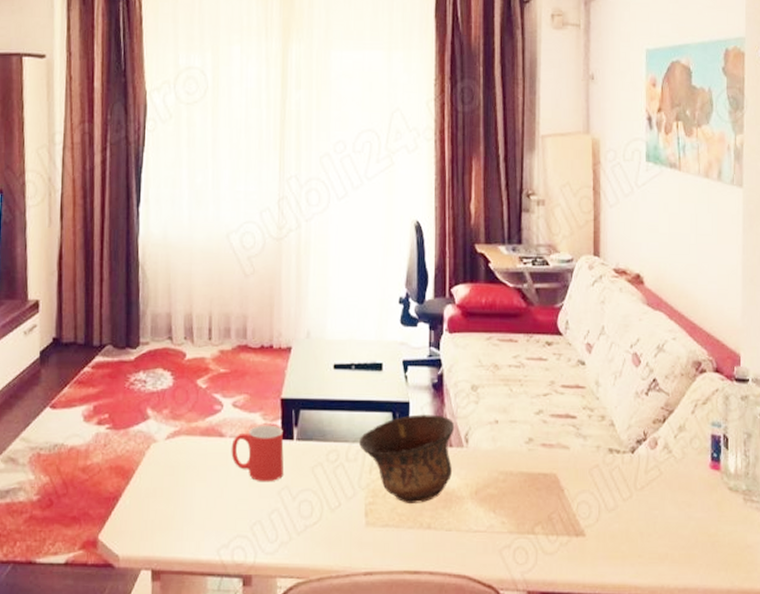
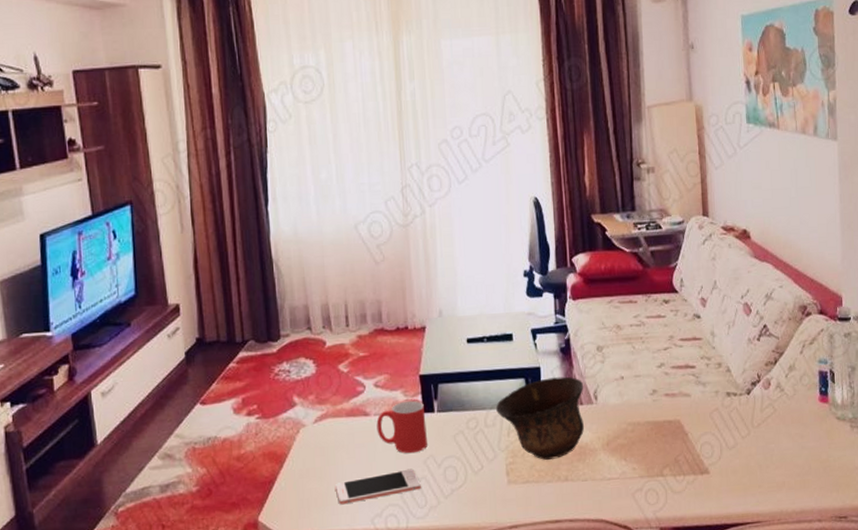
cell phone: none [182,498,273,531] -> present [336,468,421,505]

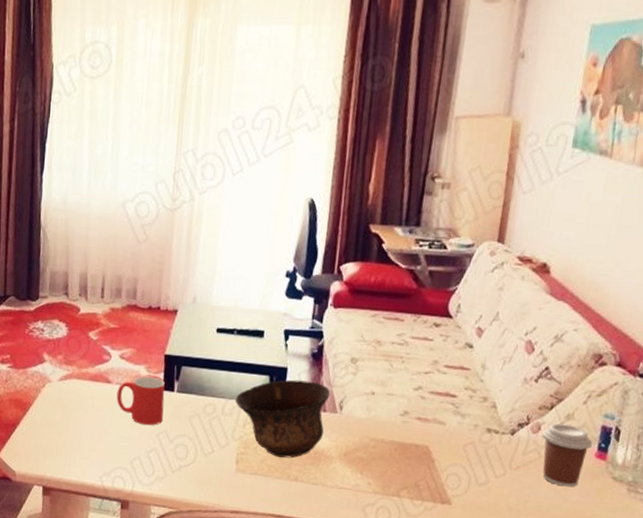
cell phone: present [336,468,421,505] -> none [71,437,151,460]
coffee cup: none [773,375,814,435] -> present [542,423,593,487]

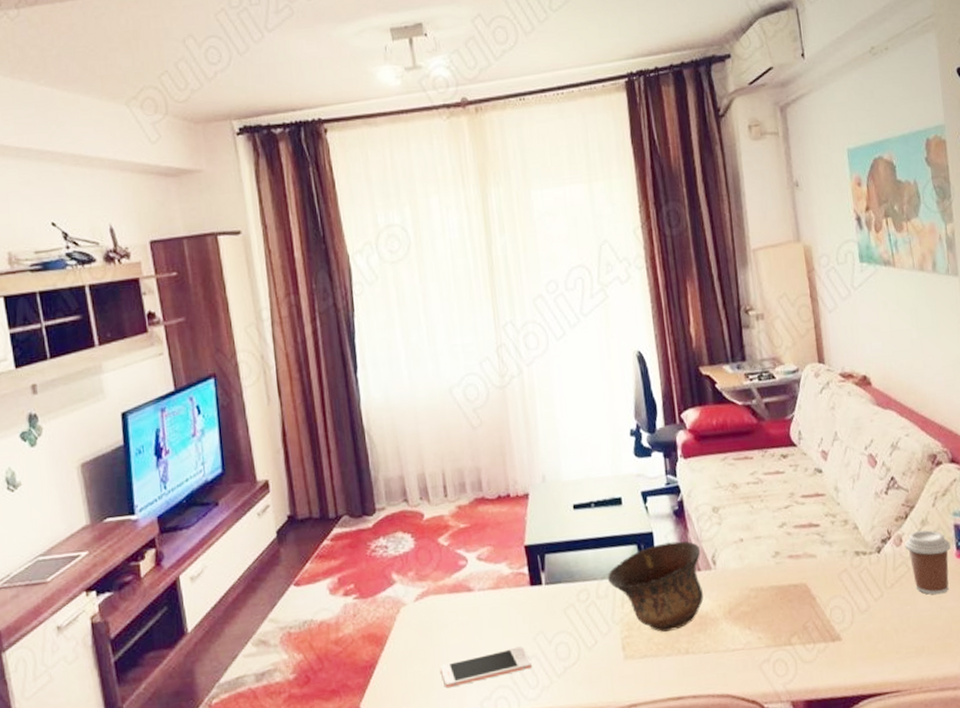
cell phone: none [71,437,151,460] -> present [440,646,532,688]
mug: present [116,376,165,426] -> none [481,573,536,631]

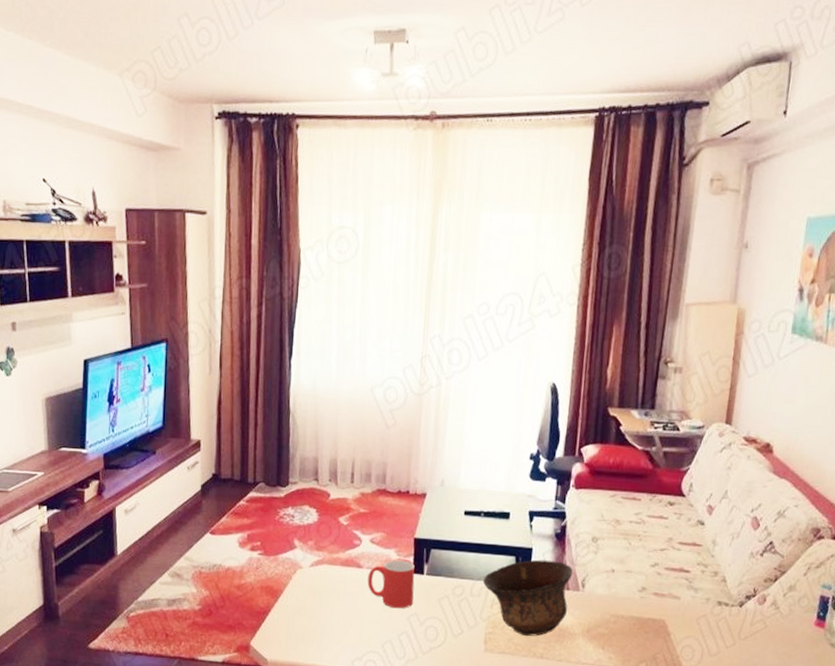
cell phone: present [440,646,532,688] -> none [323,622,402,644]
mug: none [481,573,536,631] -> present [367,560,415,609]
coffee cup: present [905,530,951,595] -> none [767,595,812,655]

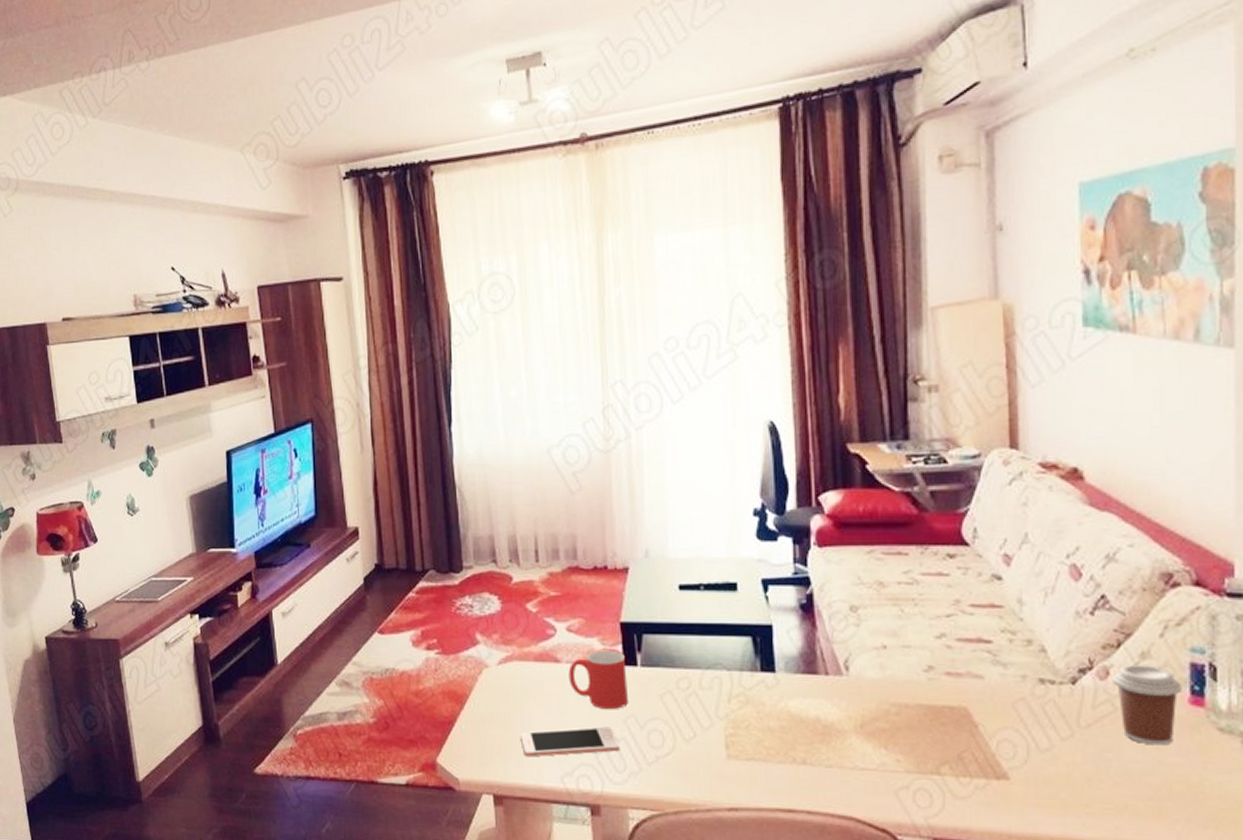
cell phone: none [323,622,402,644] -> present [521,726,619,757]
bowl: present [482,559,574,636] -> none [713,639,831,736]
coffee cup: none [767,595,812,655] -> present [1113,665,1182,746]

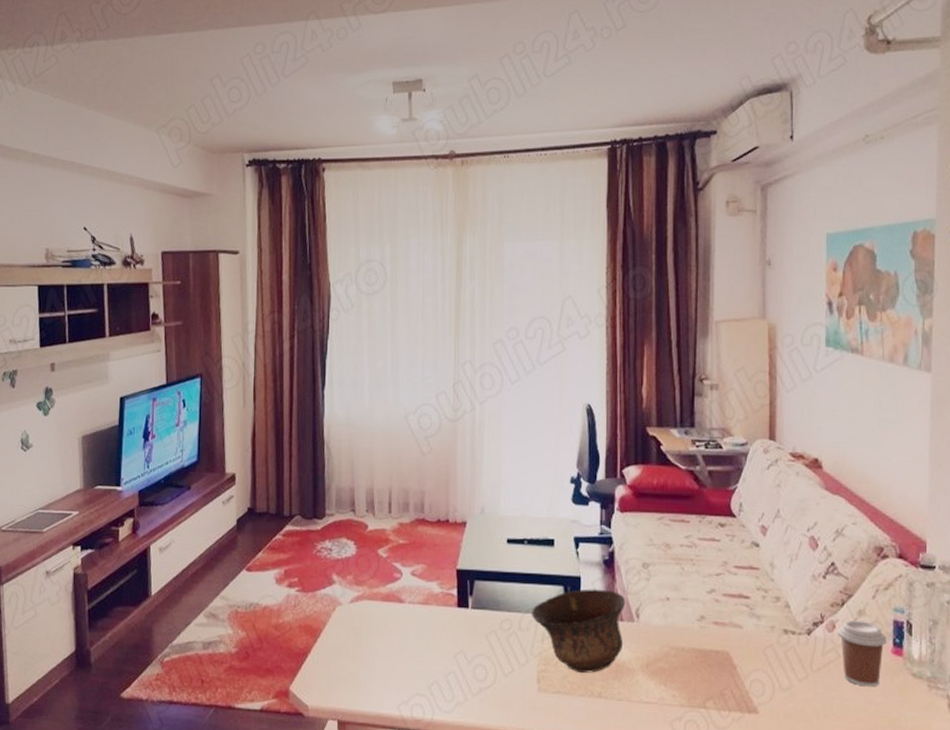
cell phone: present [521,726,619,757] -> none [365,661,449,687]
mug: present [568,650,628,710] -> none [410,593,459,646]
bowl: none [713,639,831,736] -> present [531,589,626,673]

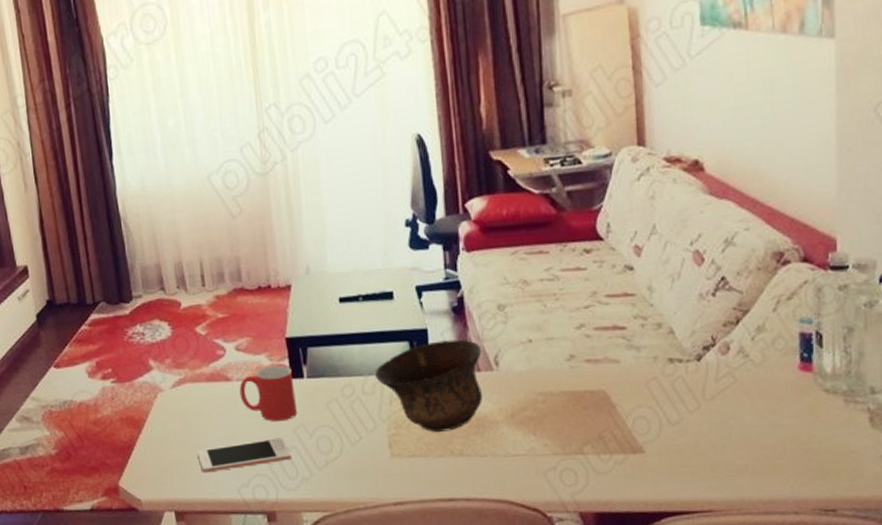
cell phone: none [365,661,449,687] -> present [198,437,291,473]
mug: none [410,593,459,646] -> present [239,365,297,422]
coffee cup: present [838,620,887,687] -> none [733,338,793,410]

